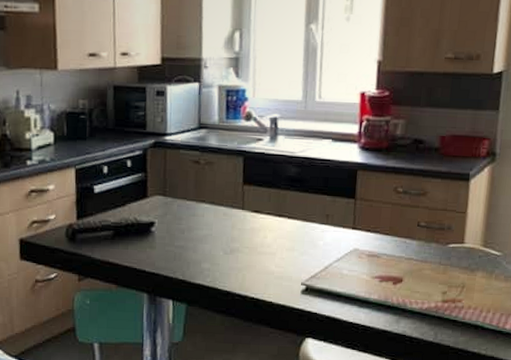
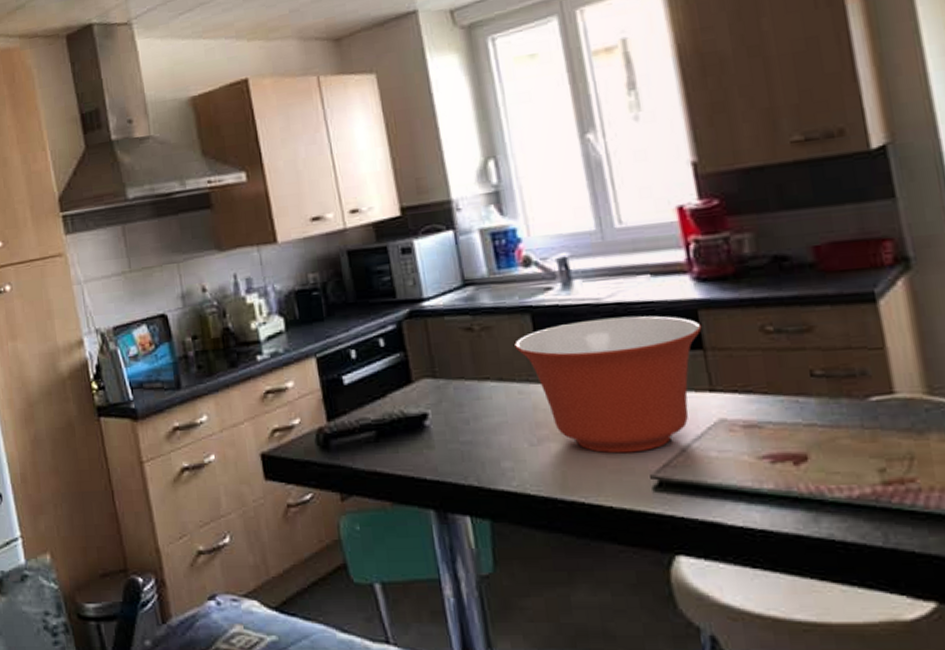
mixing bowl: none [227,167,358,266] -> present [514,315,702,454]

